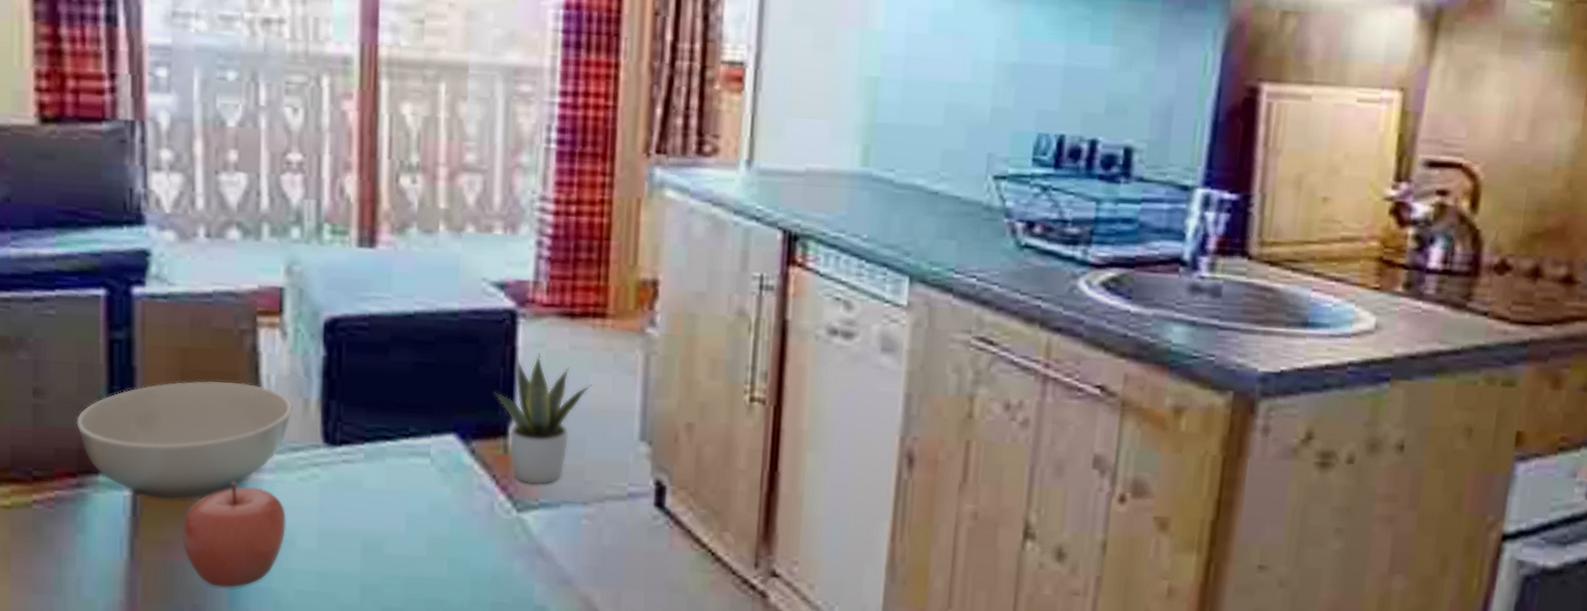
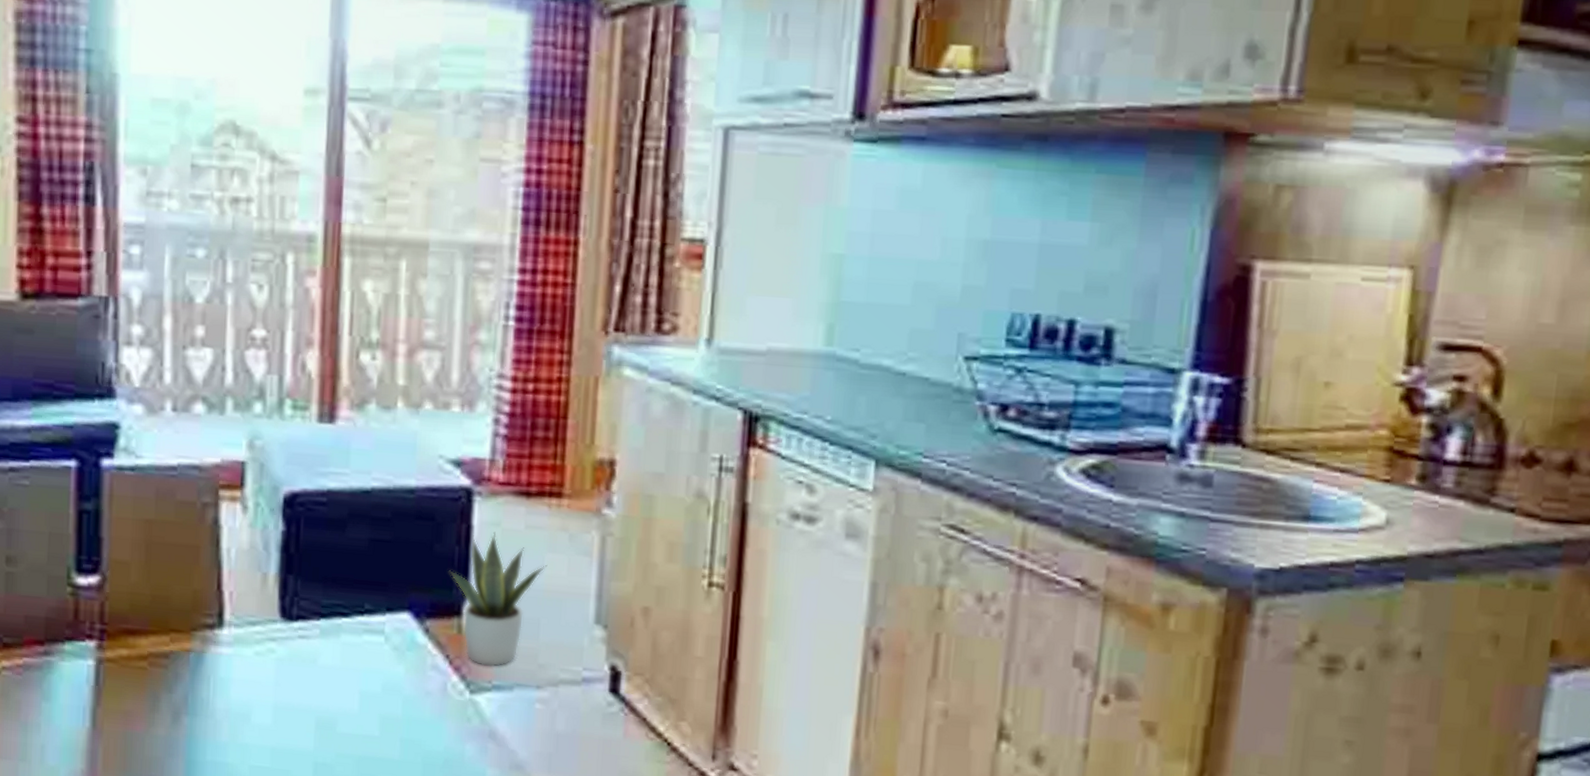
bowl: present [76,380,292,501] -> none [45,552,251,671]
fruit: present [182,482,286,588] -> none [141,654,243,761]

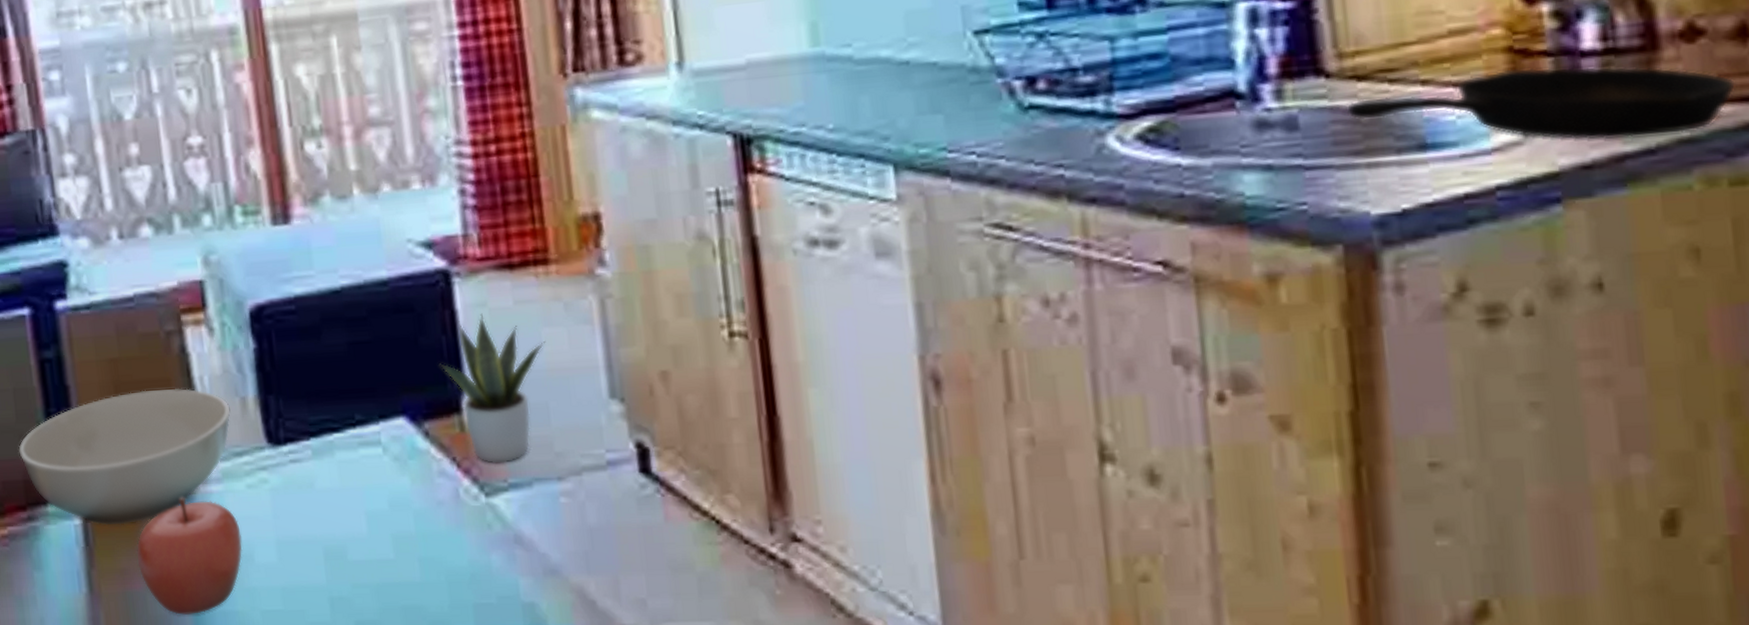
bowl: none [45,552,251,671] -> present [18,388,231,526]
fruit: none [141,654,243,761] -> present [136,497,243,615]
frying pan: none [1253,465,1556,541] -> present [1347,66,1737,138]

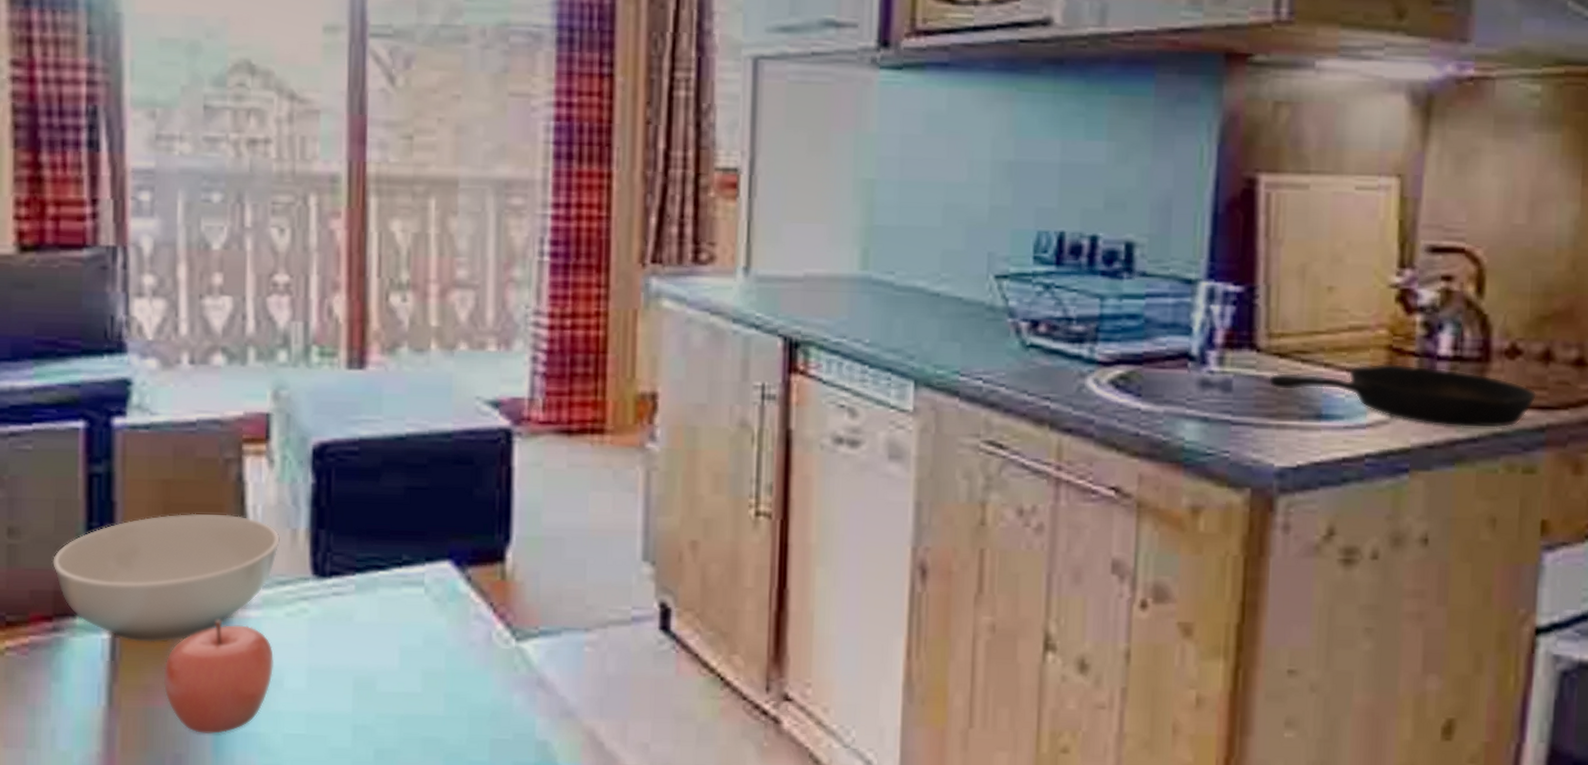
potted plant: present [440,313,546,464] -> none [490,472,592,612]

